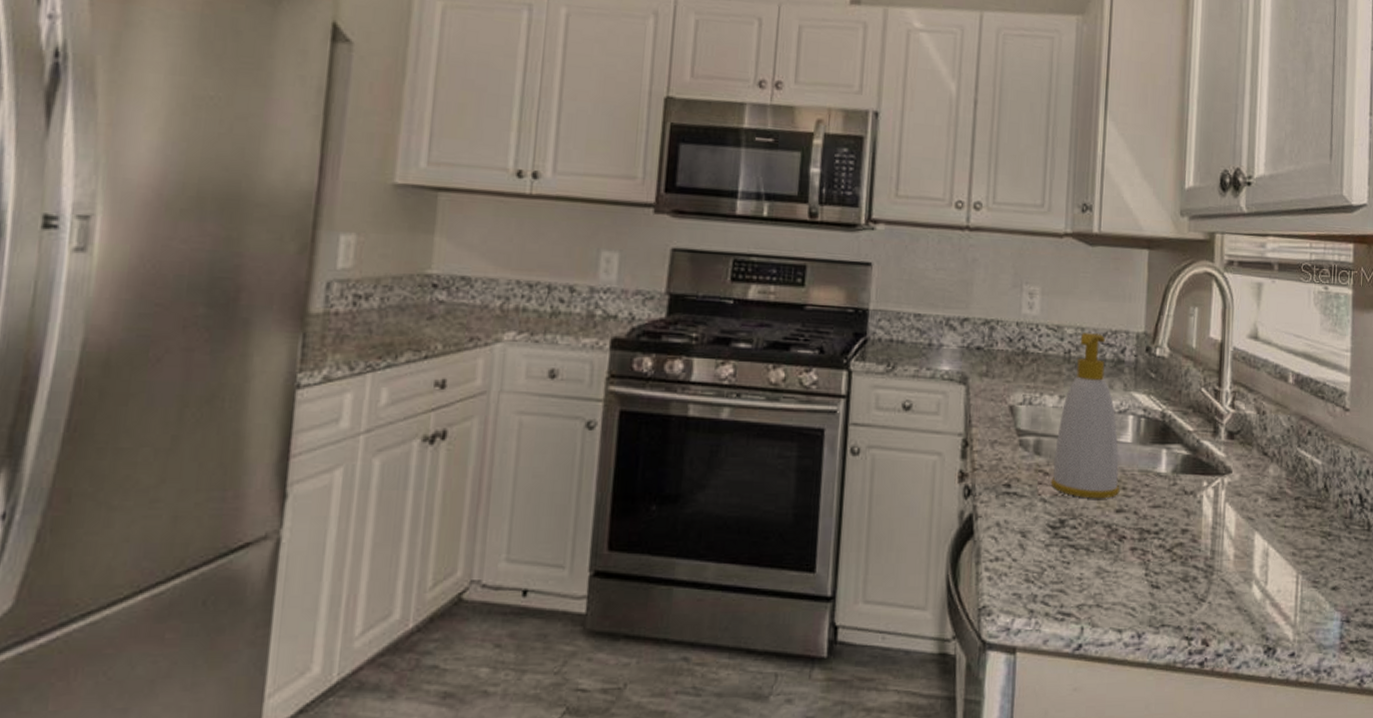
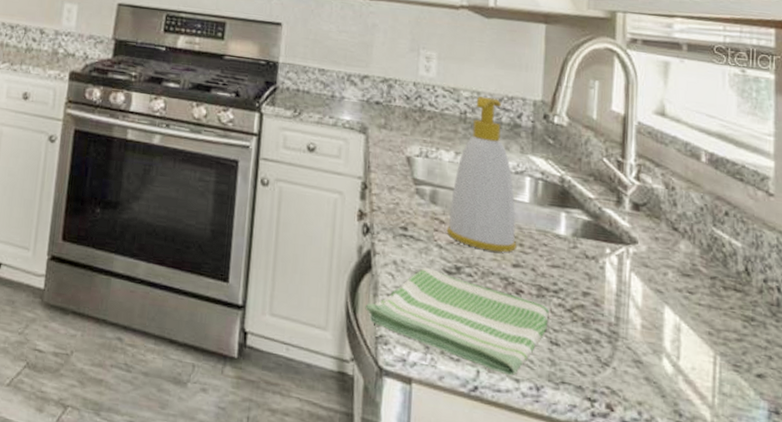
dish towel: none [966,525,1151,628] -> present [364,267,549,376]

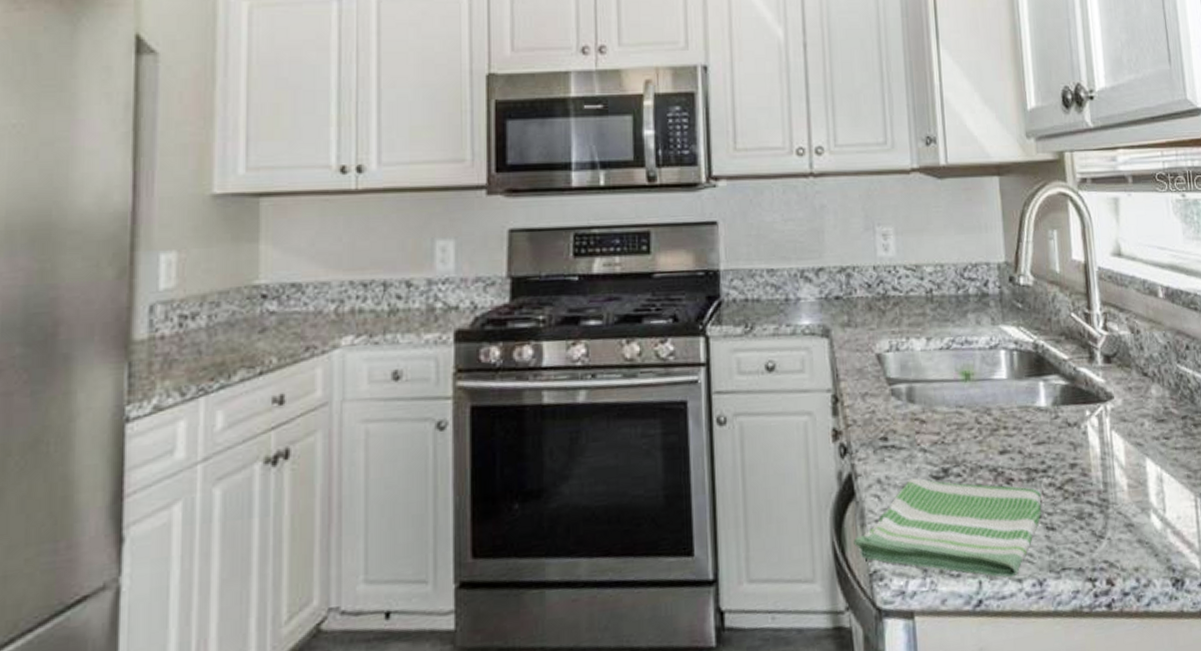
soap bottle: present [446,96,517,252] -> none [928,268,1001,443]

